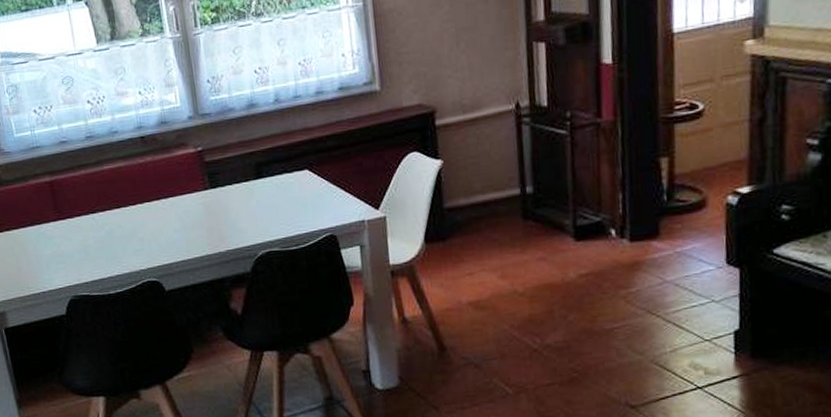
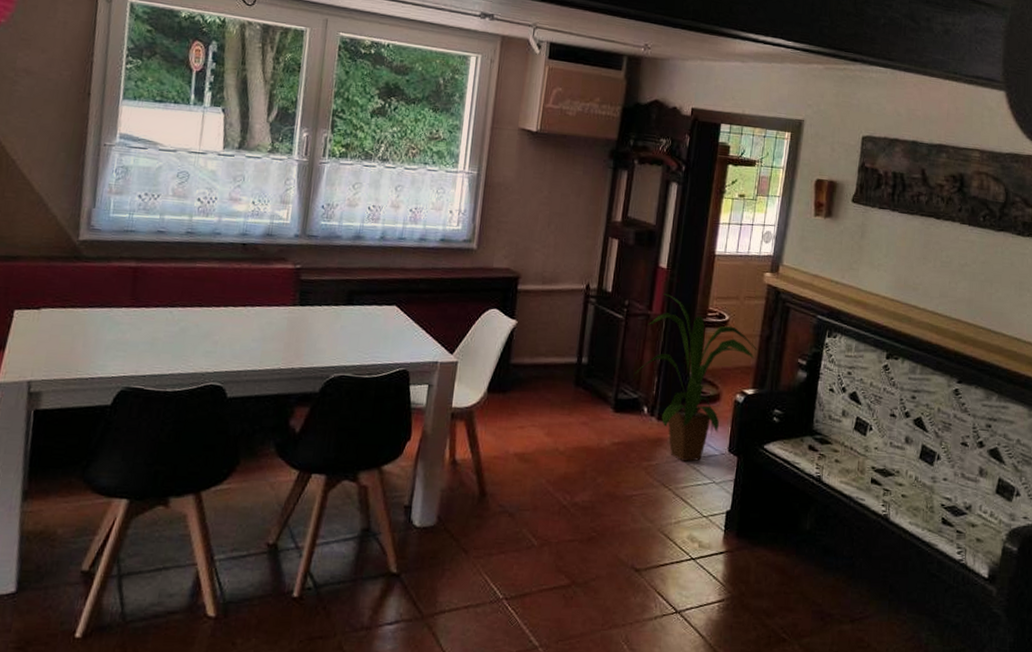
house plant: none [592,93,748,283] -> present [634,293,758,462]

